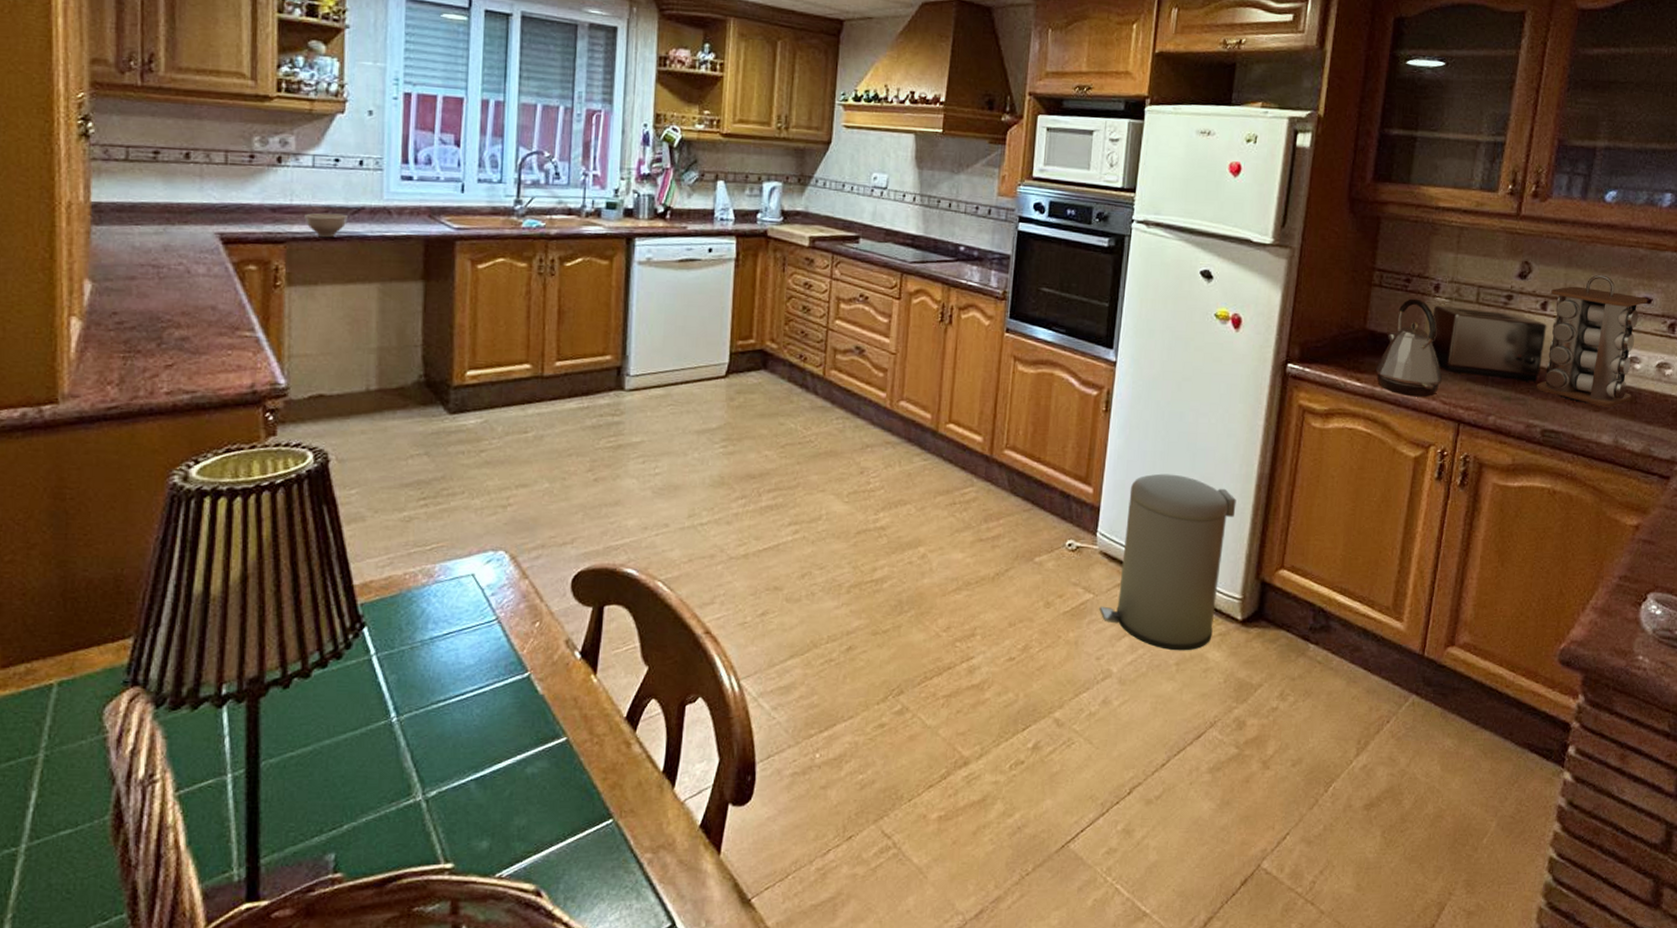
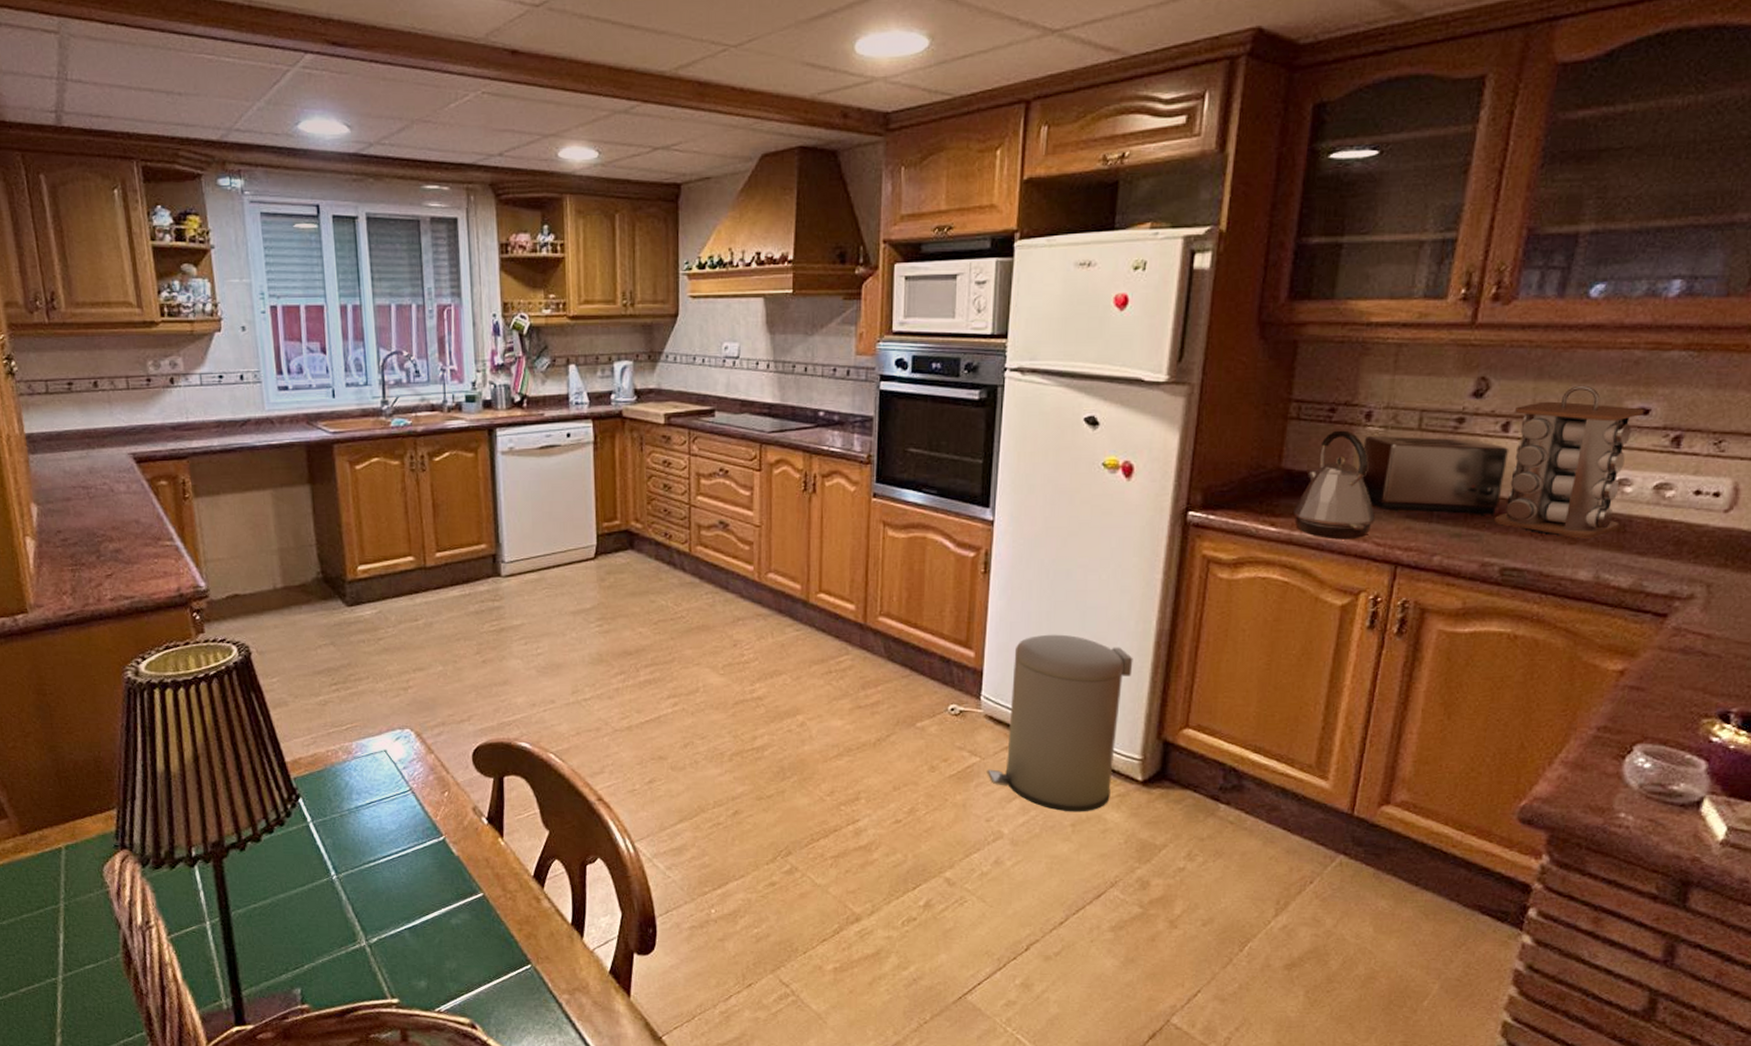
bowl: present [304,212,348,238] -> none [200,427,237,451]

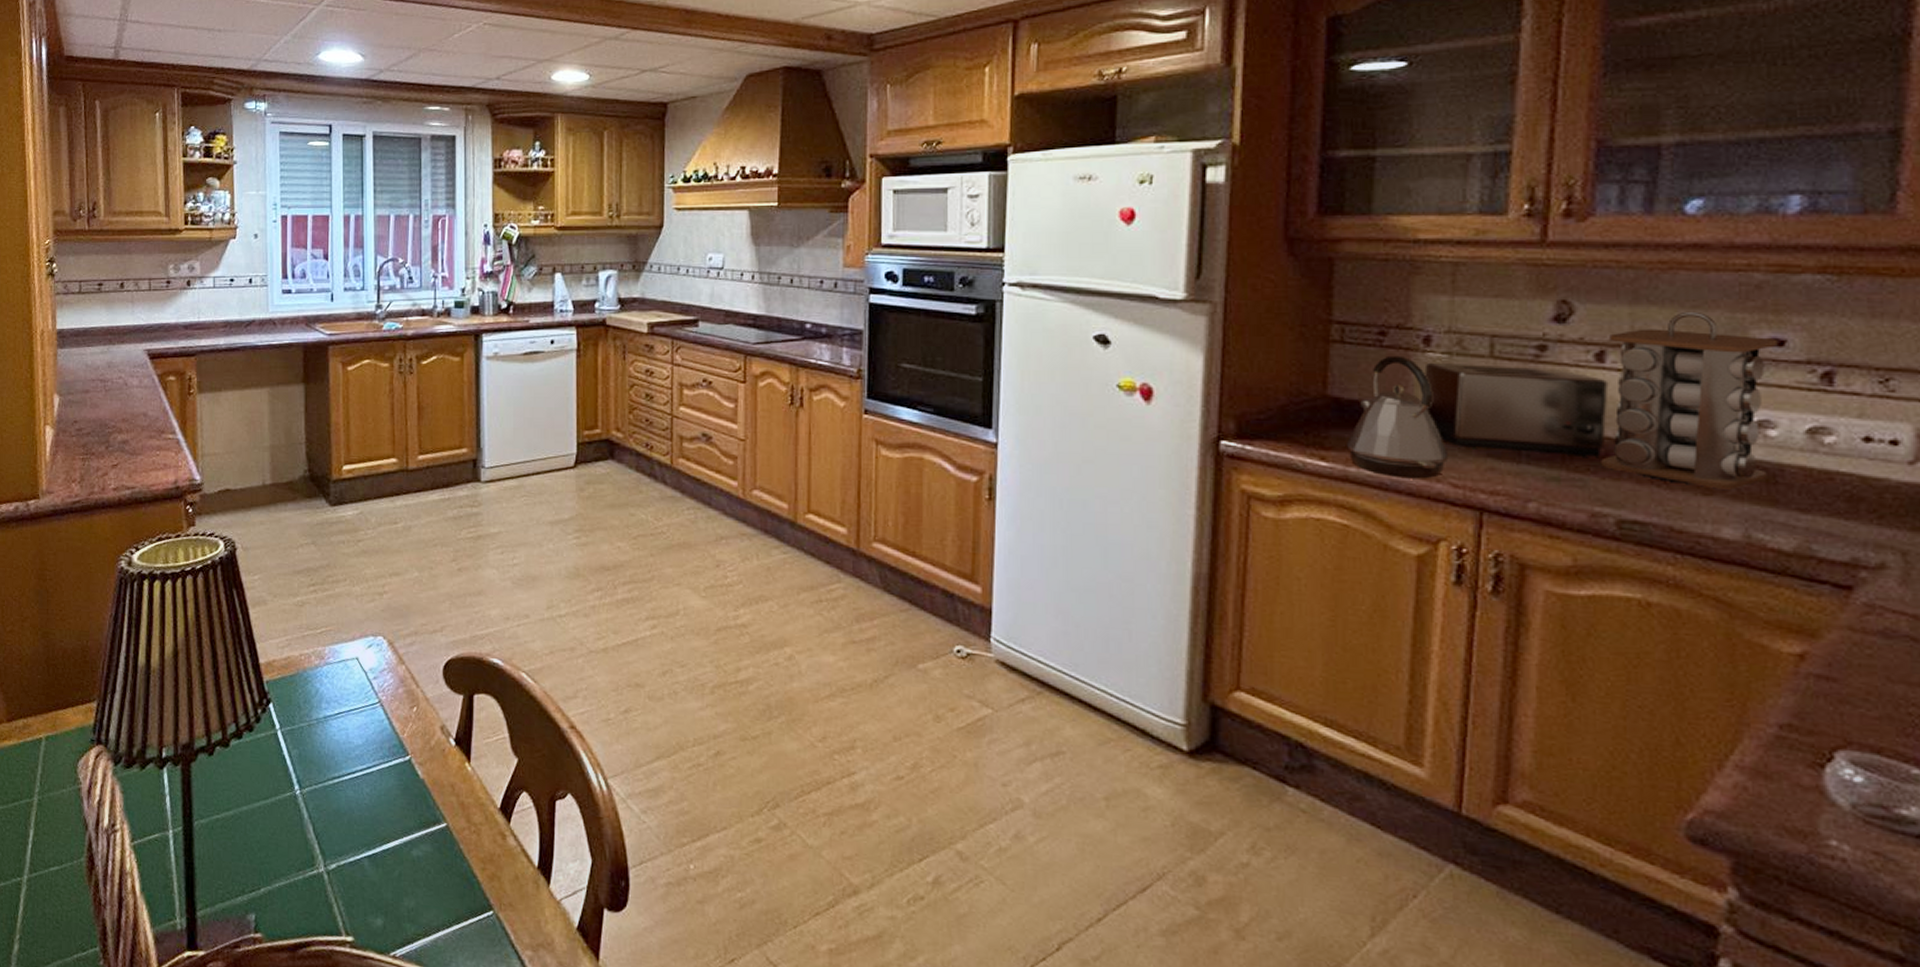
pedal bin: present [987,634,1133,812] -> none [1001,571,1167,784]

